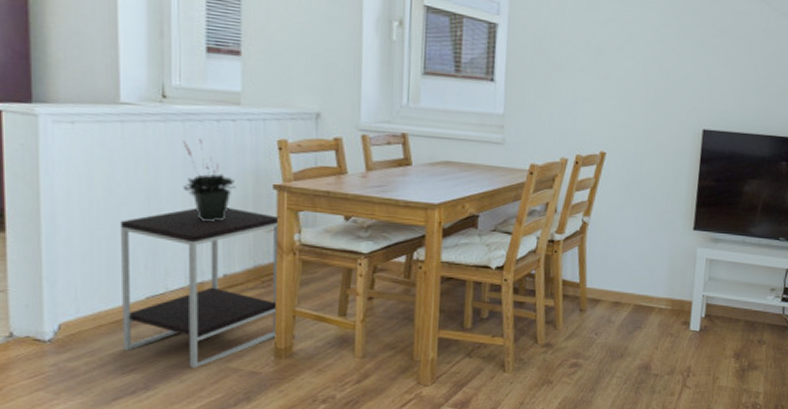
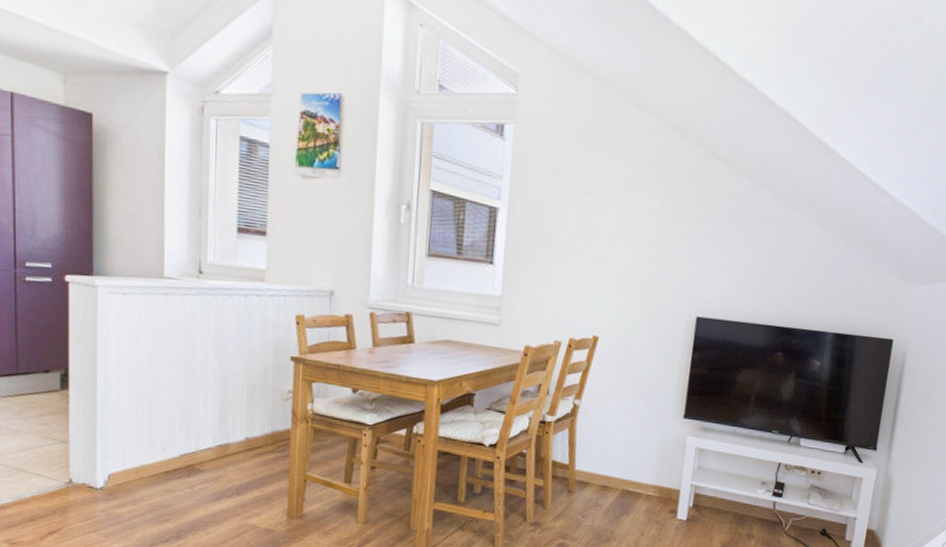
side table: present [120,208,281,368] -> none [159,375,297,522]
potted plant: present [182,139,236,222] -> none [213,312,259,389]

